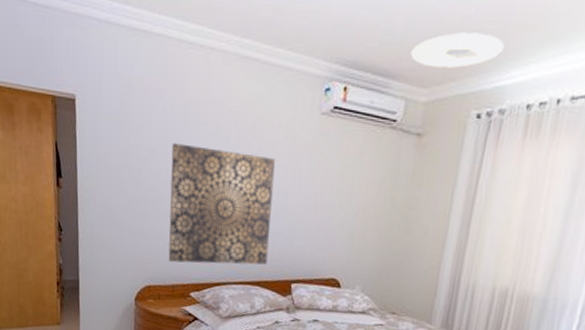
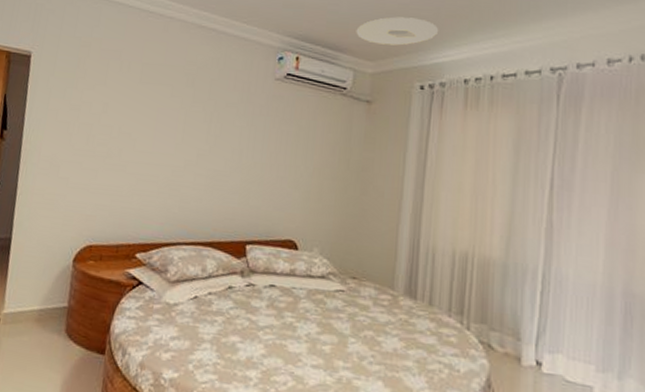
wall art: present [168,143,276,265] -> none [114,100,231,225]

